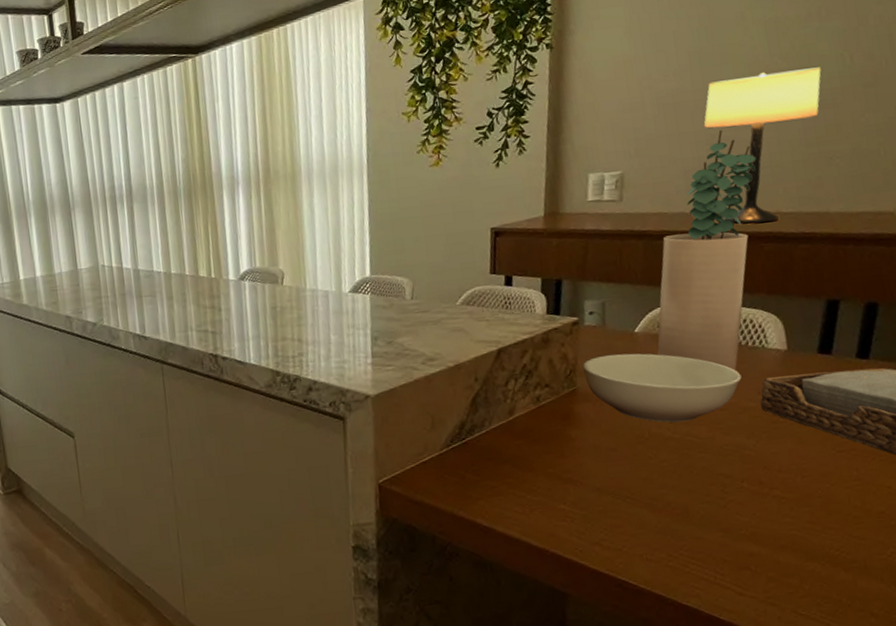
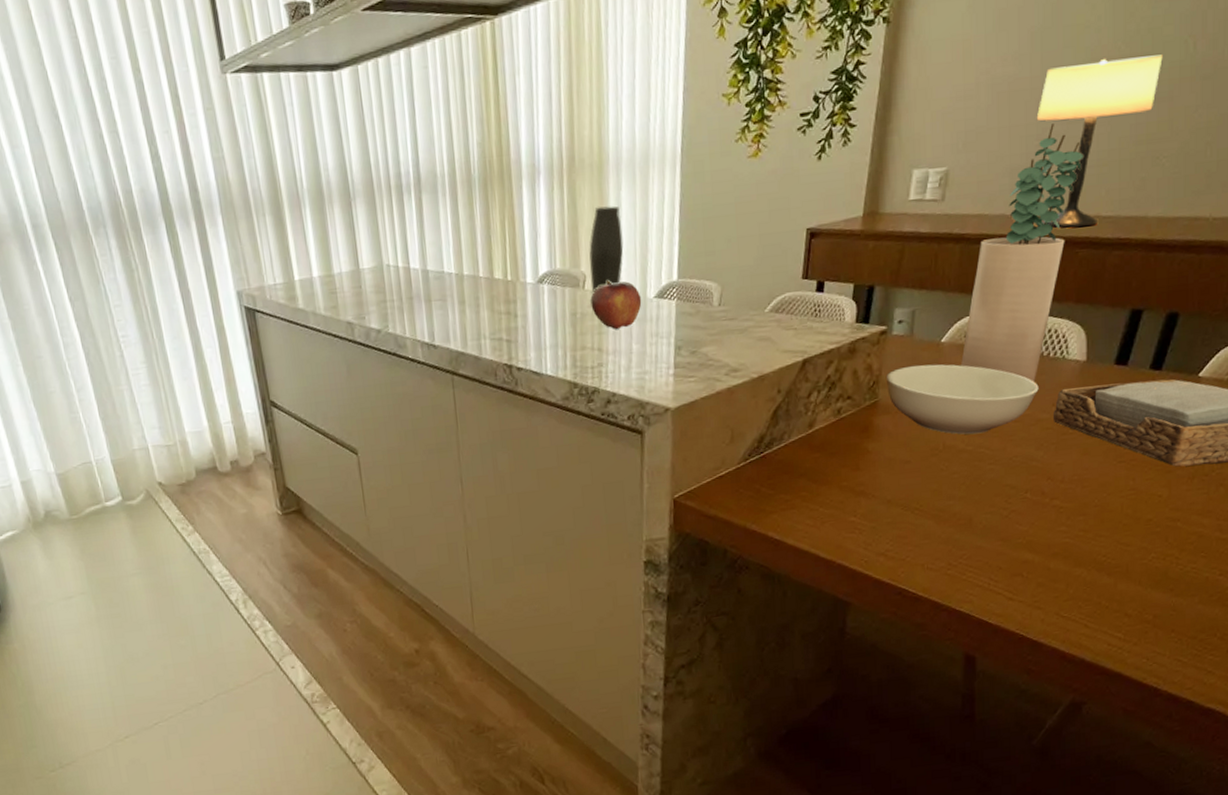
vase: none [286,210,318,289] -> present [589,205,624,294]
fruit: none [289,277,338,321] -> present [590,280,642,329]

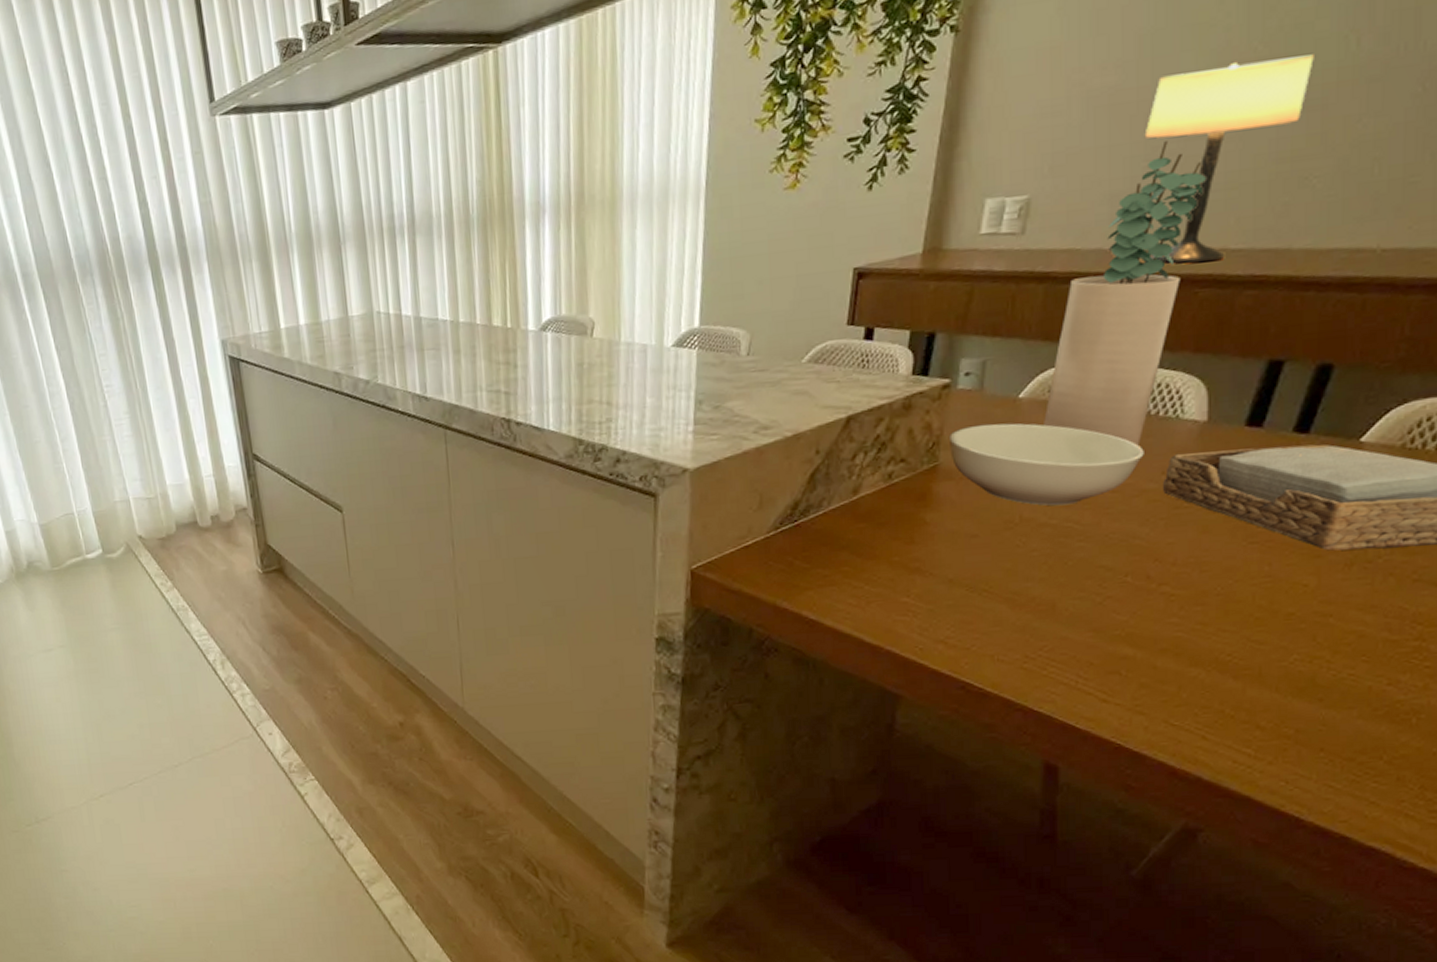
vase: present [589,205,624,294] -> none [598,245,638,342]
fruit: present [590,280,642,329] -> none [599,327,658,381]

